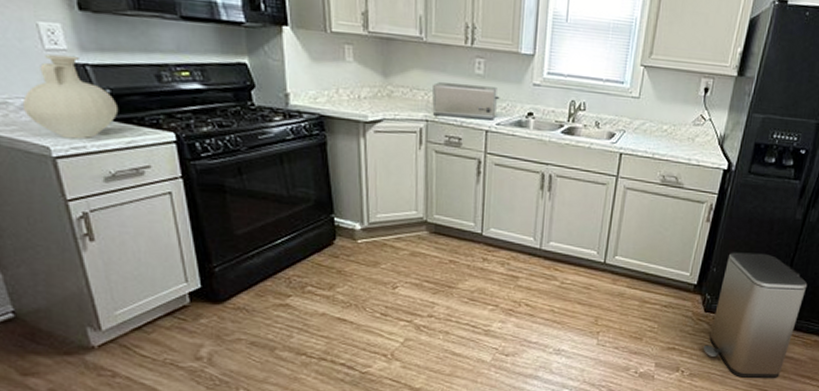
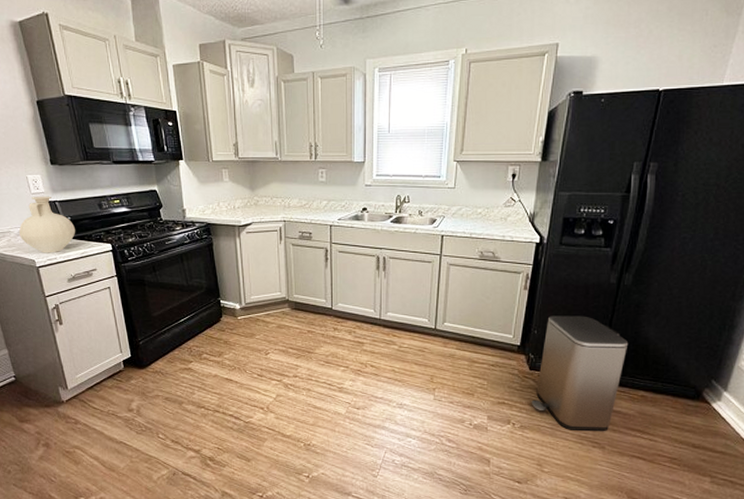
toaster: present [432,81,500,121] -> none [288,189,340,217]

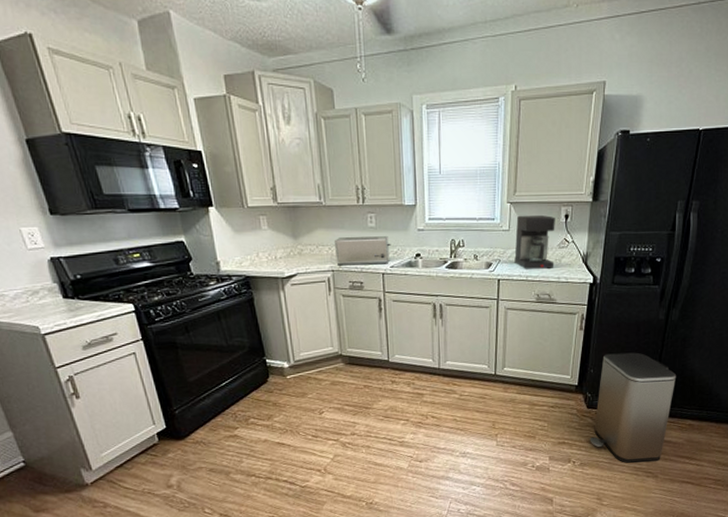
ceramic jug: present [19,196,76,253] -> none [15,251,89,318]
toaster: none [288,189,340,217] -> present [335,236,391,266]
coffee maker: none [459,173,502,226] -> present [514,214,555,269]

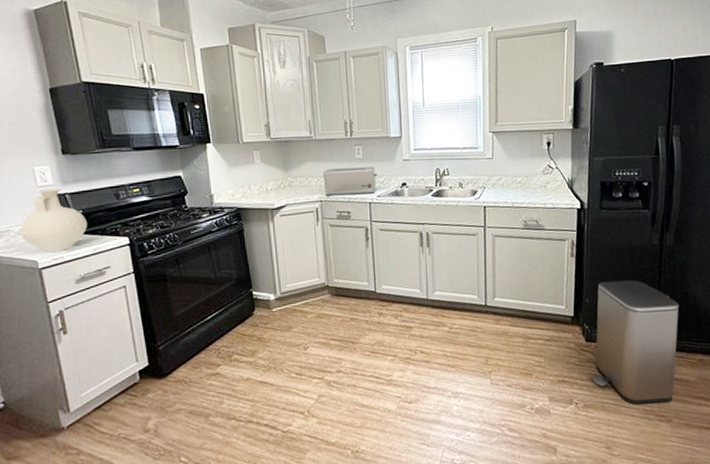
ceramic jug: none [15,251,89,318] -> present [21,188,88,253]
coffee maker: present [514,214,555,269] -> none [499,142,540,196]

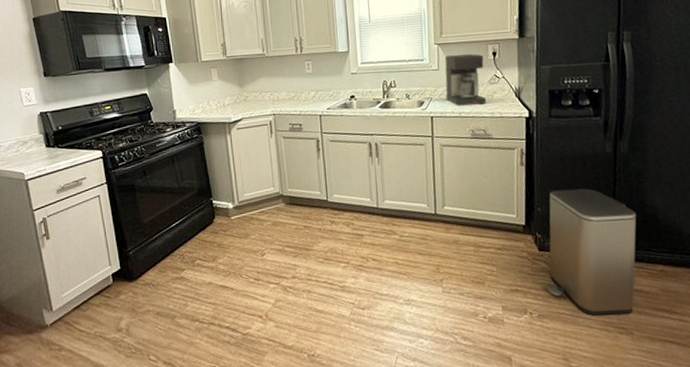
ceramic jug: present [21,188,88,253] -> none [10,107,67,165]
toaster: present [323,167,378,196] -> none [276,81,327,110]
coffee maker: none [499,142,540,196] -> present [444,53,487,106]

